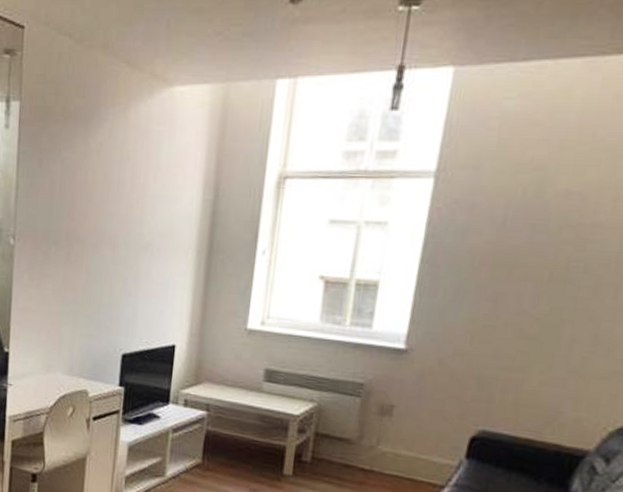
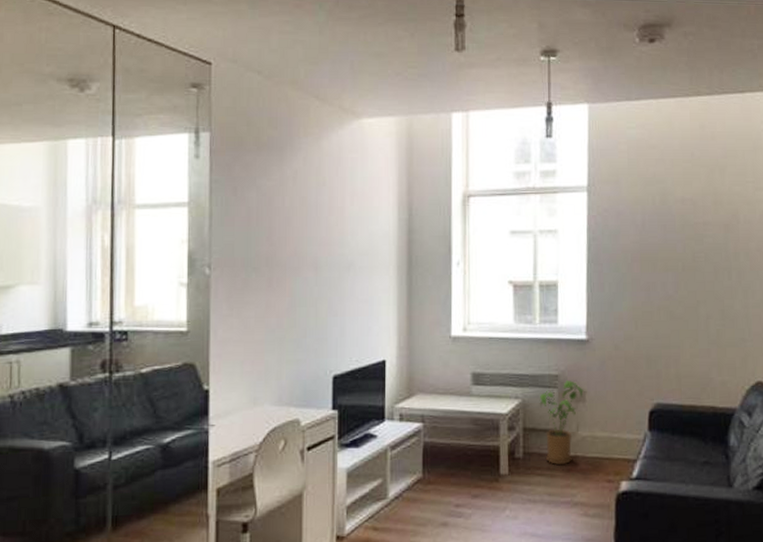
house plant: none [337,391,393,477] -> present [539,380,585,465]

